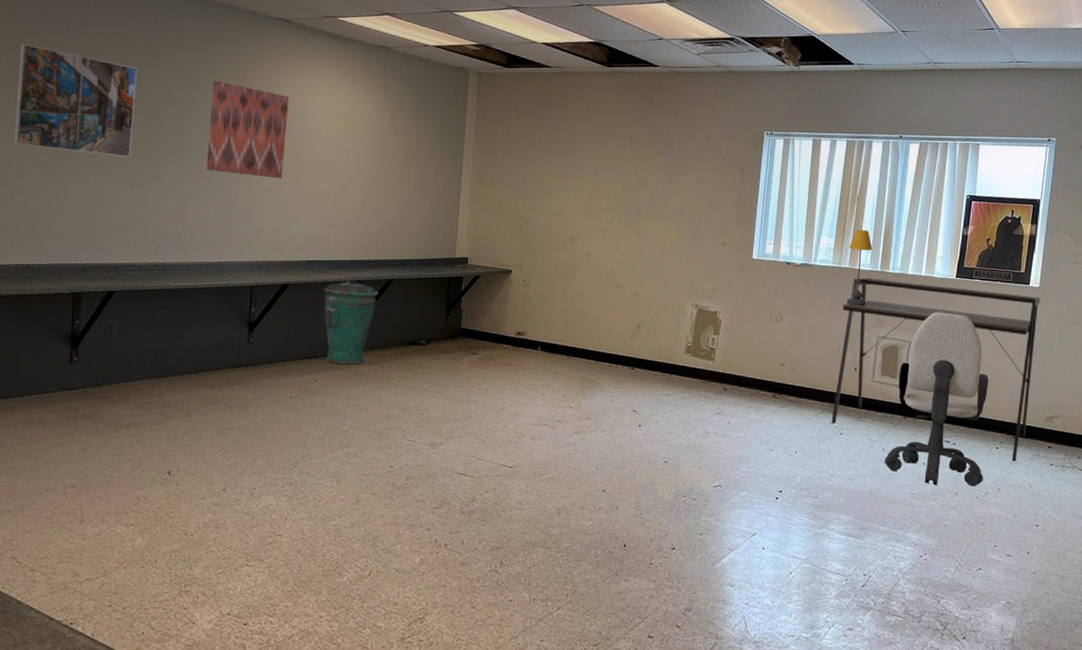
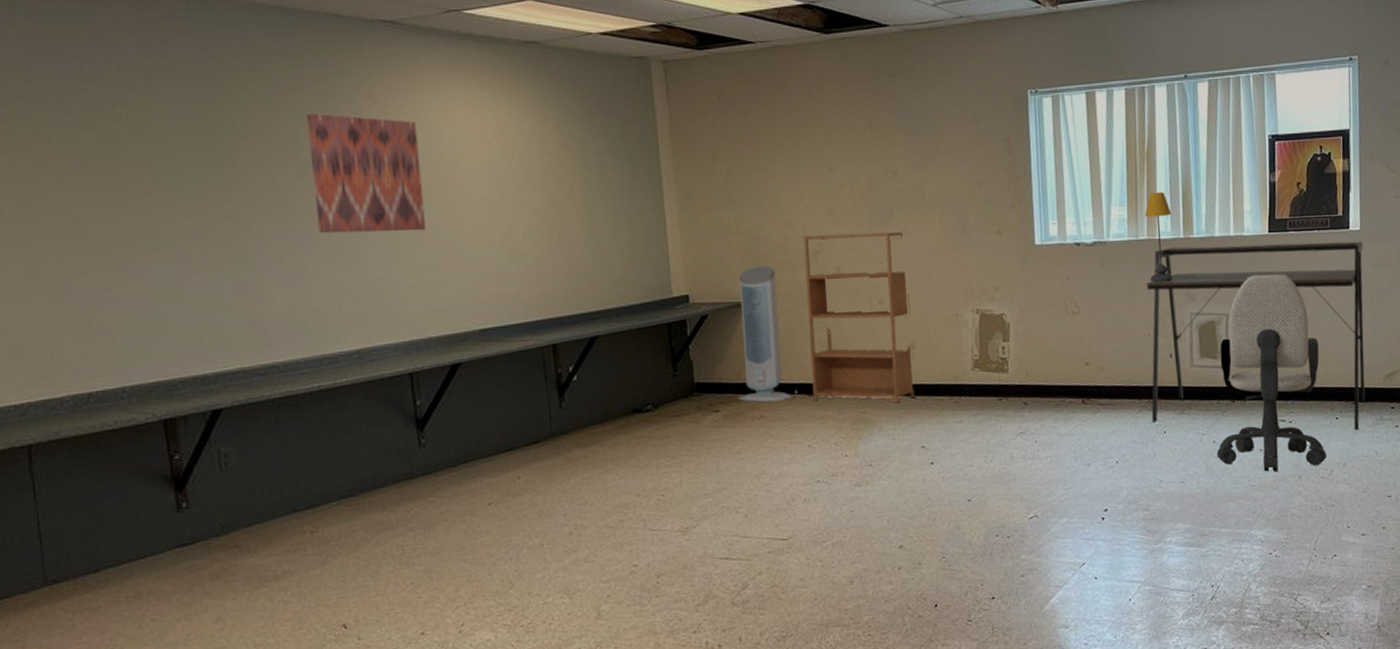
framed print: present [13,44,138,158] -> none [15,97,209,236]
trash can: present [322,279,379,365] -> none [507,344,582,453]
air purifier: none [493,242,538,354] -> present [738,265,792,402]
bookshelf: none [551,224,644,372] -> present [803,231,915,404]

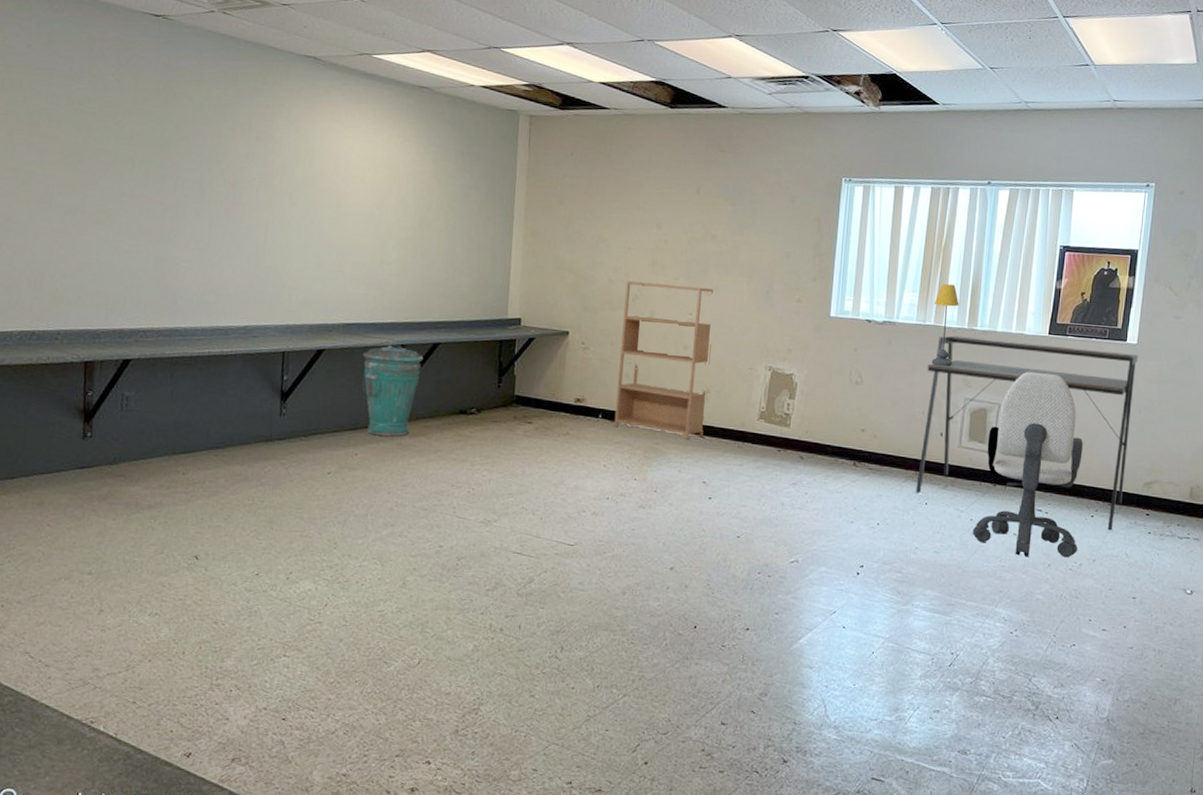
wall art: present [306,114,426,234] -> none [230,126,321,234]
trash can: none [507,344,582,453] -> present [362,343,424,437]
air purifier: present [738,265,792,402] -> none [550,301,598,423]

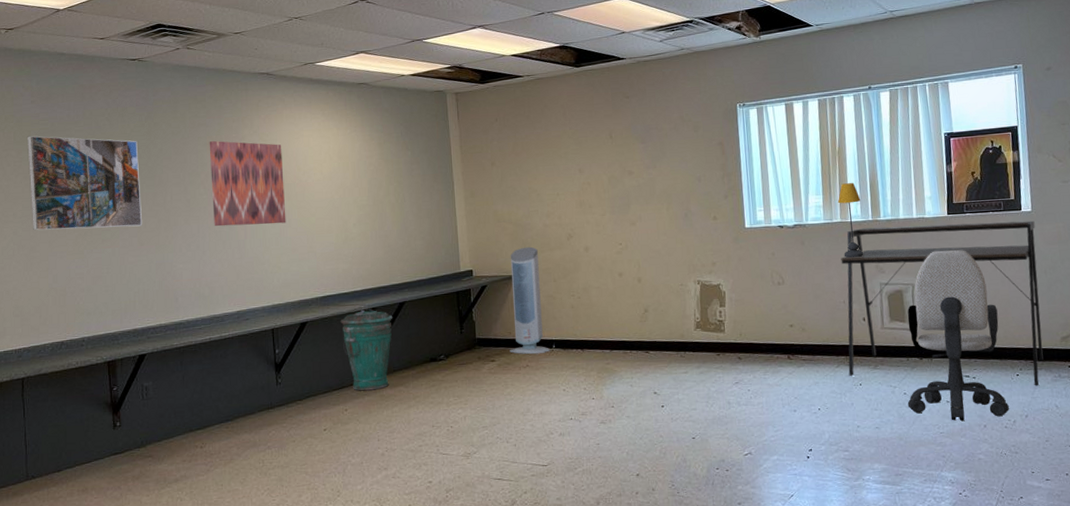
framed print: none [12,86,151,212] -> present [28,136,143,231]
wall art: none [230,126,321,234] -> present [209,141,286,227]
air purifier: none [550,301,598,423] -> present [510,246,551,355]
bookshelf: present [613,281,713,441] -> none [560,218,648,357]

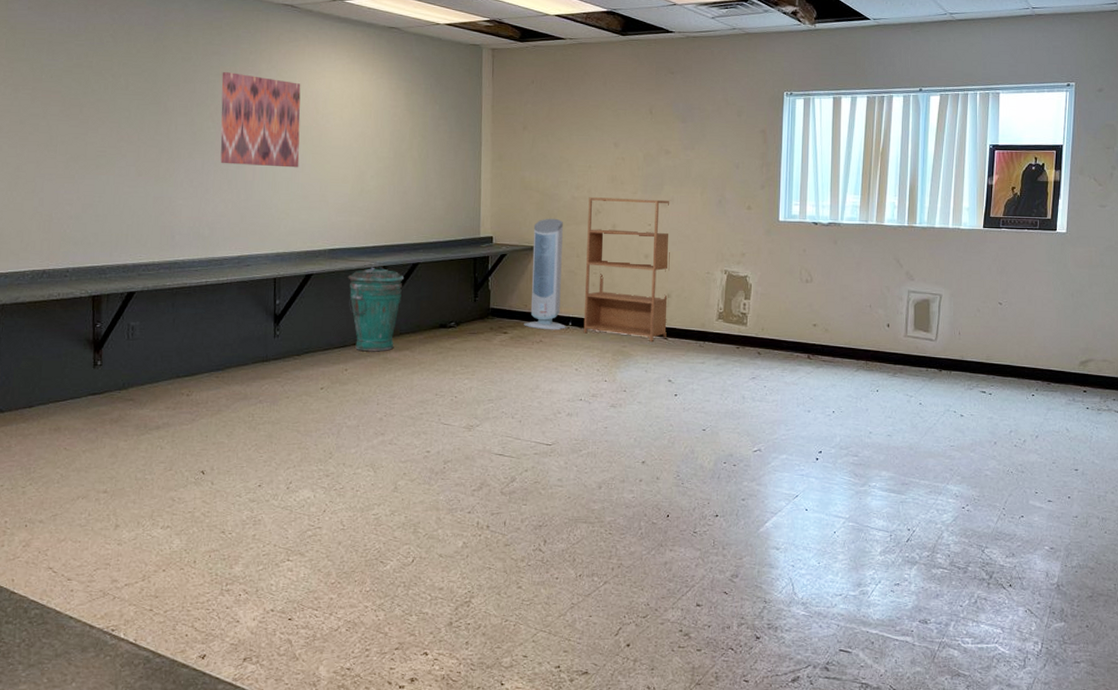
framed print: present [28,136,143,231] -> none [19,45,143,155]
bookshelf: none [560,218,648,357] -> present [583,197,670,342]
table lamp: present [837,183,864,258] -> none [875,185,899,263]
desk: present [841,220,1044,386] -> none [867,233,1068,408]
office chair: present [907,250,1009,421] -> none [921,263,1021,436]

